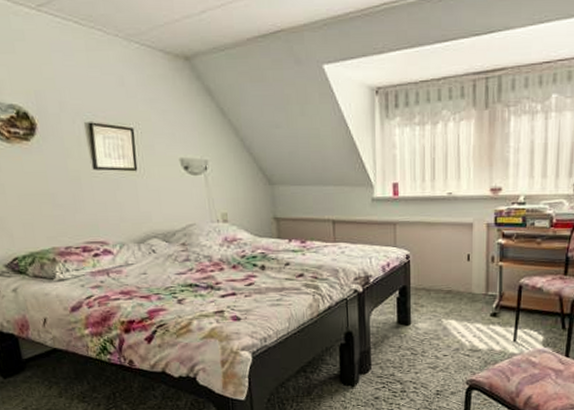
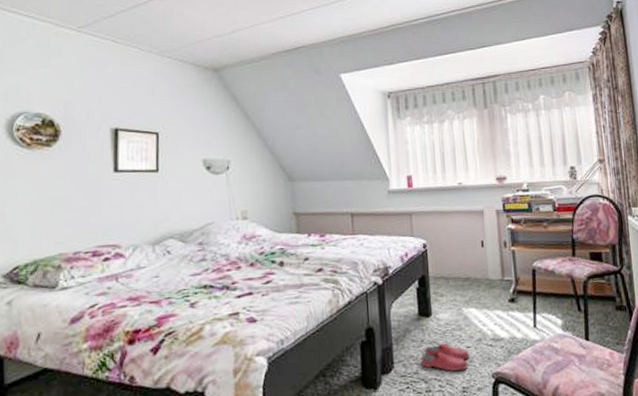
slippers: none [397,350,446,377] -> present [421,343,470,372]

